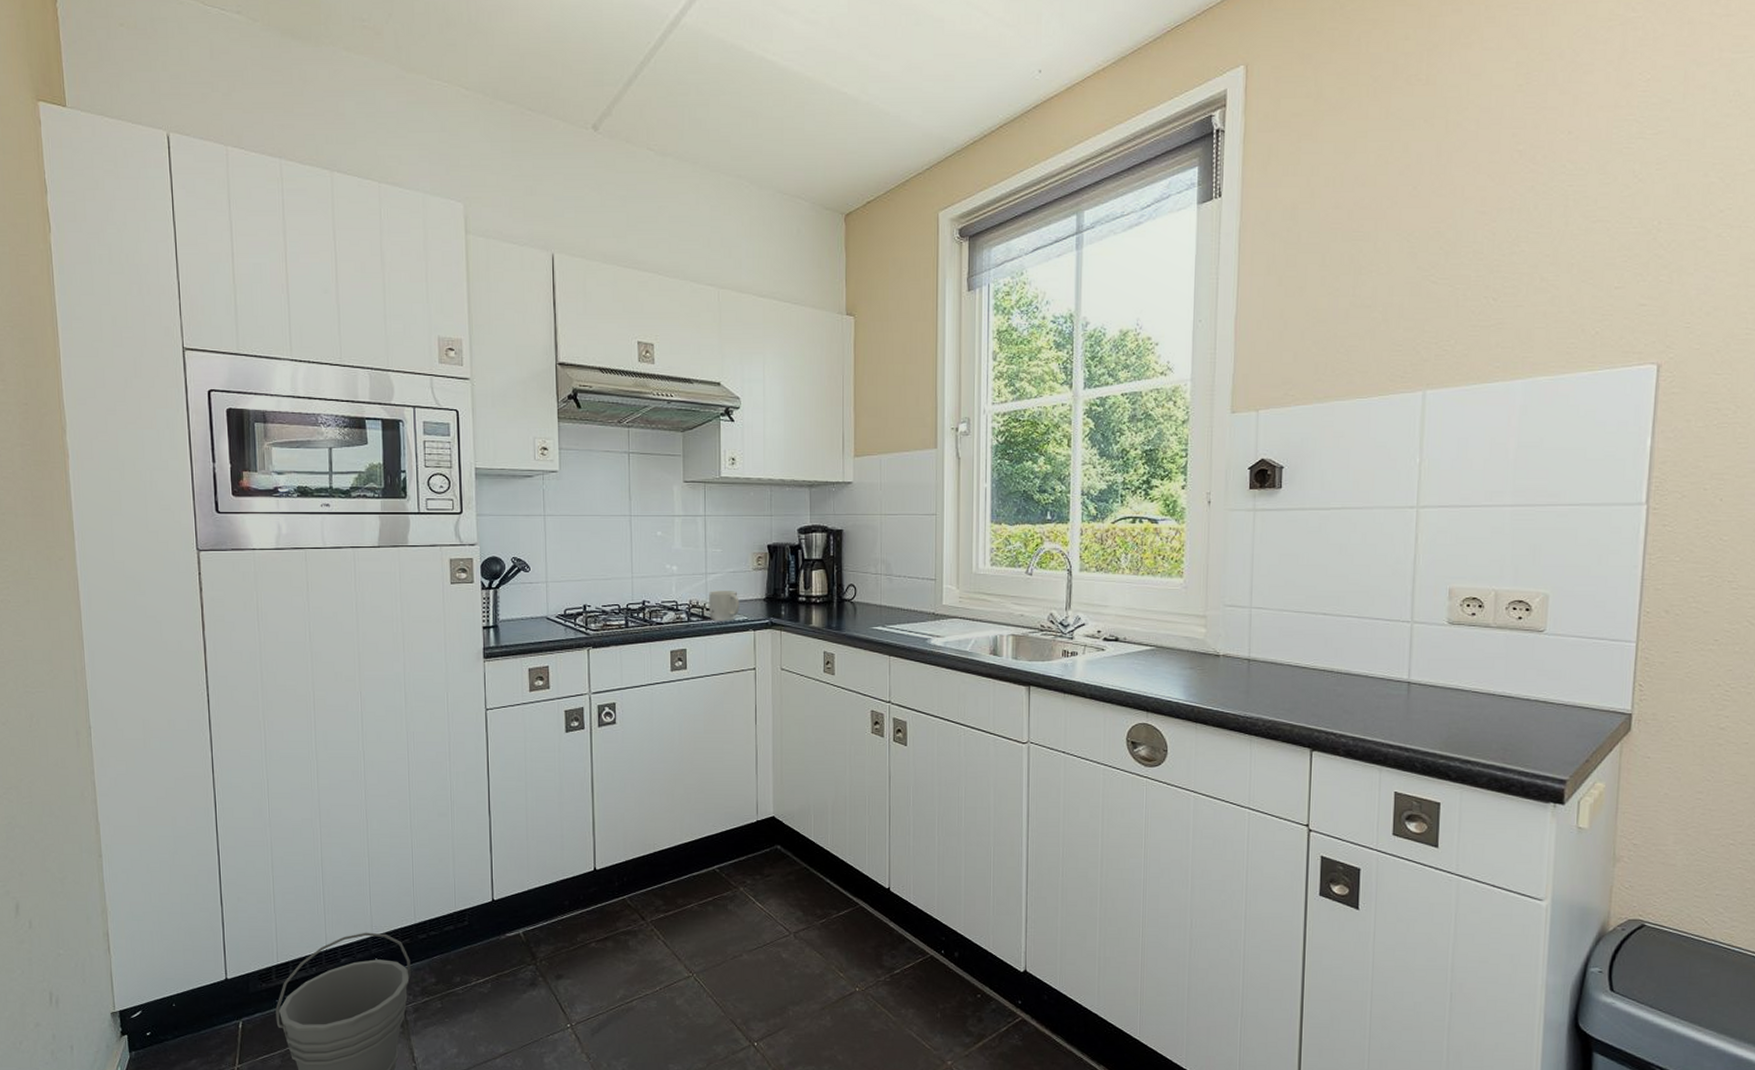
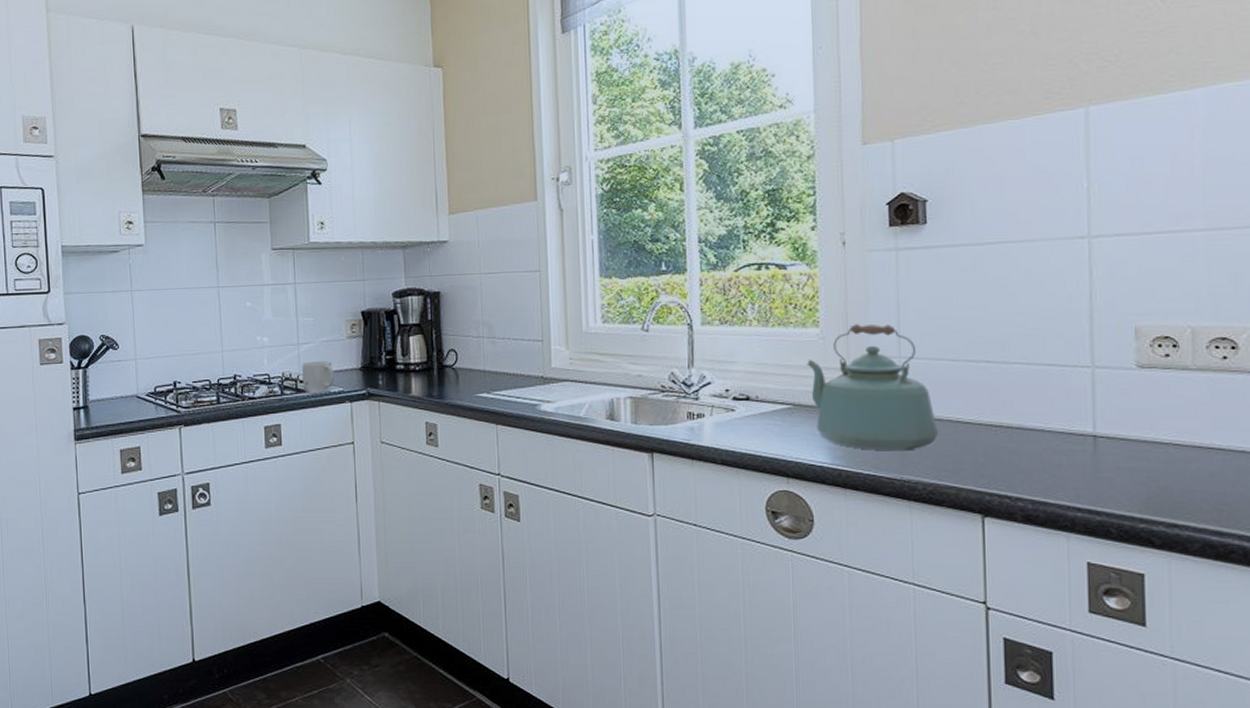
kettle: none [1170,576,1279,691] -> present [807,323,938,451]

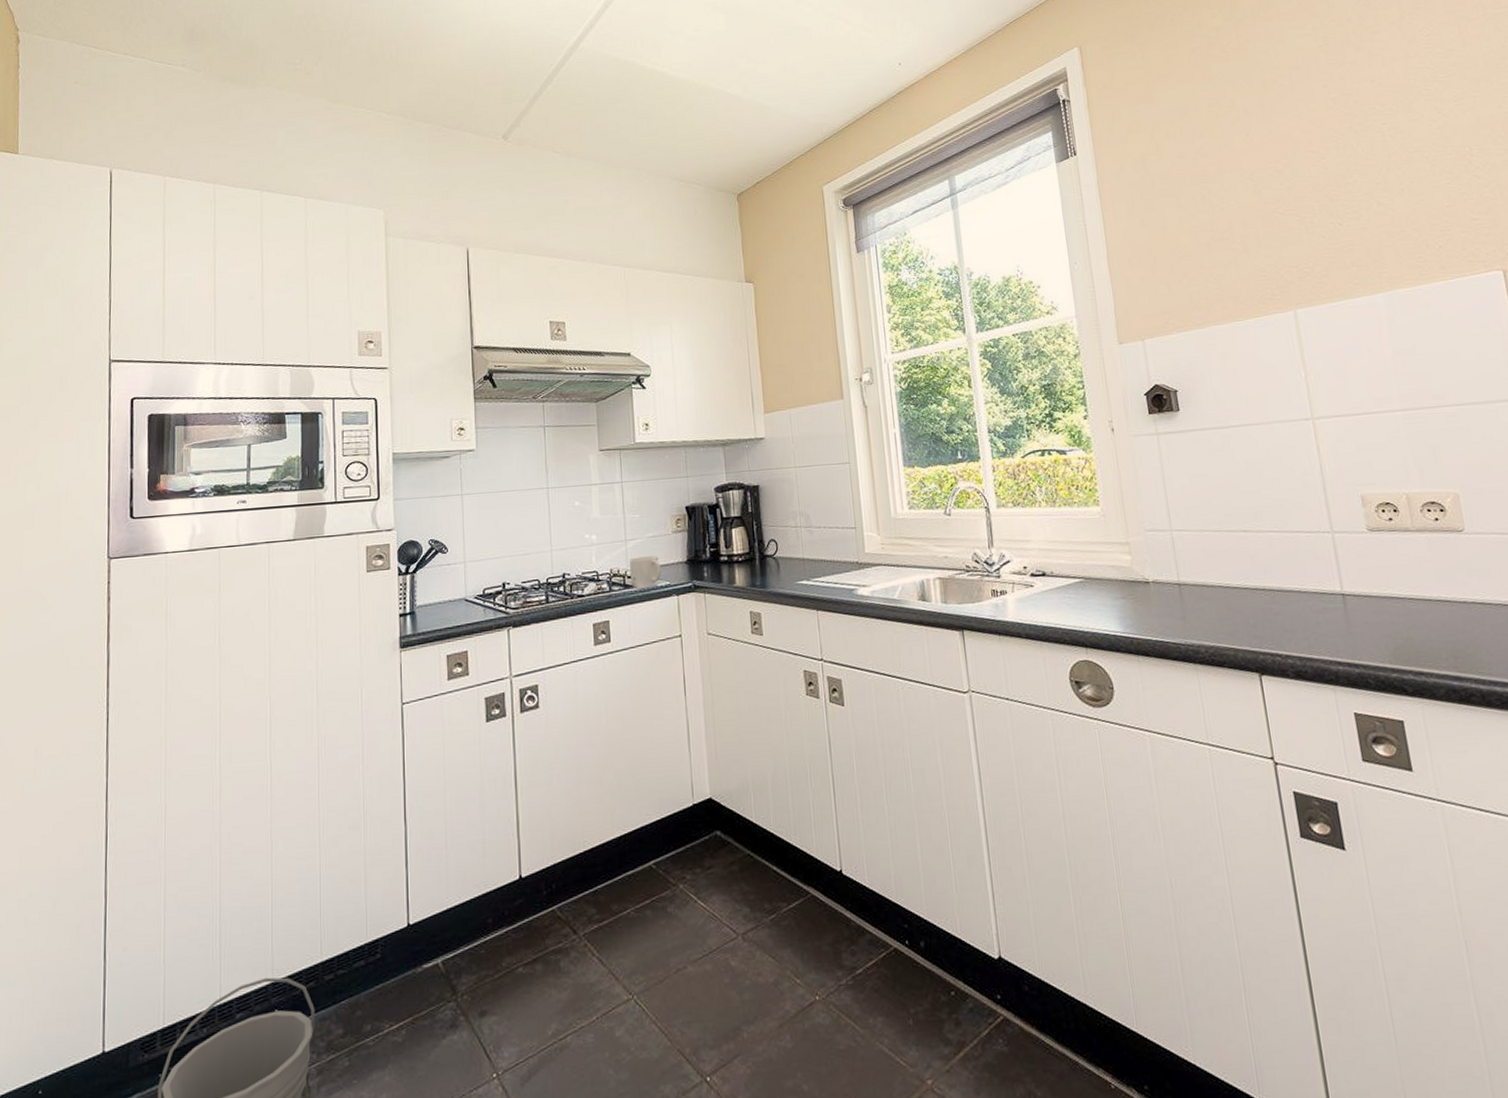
kettle: present [807,323,938,451] -> none [1092,500,1212,618]

